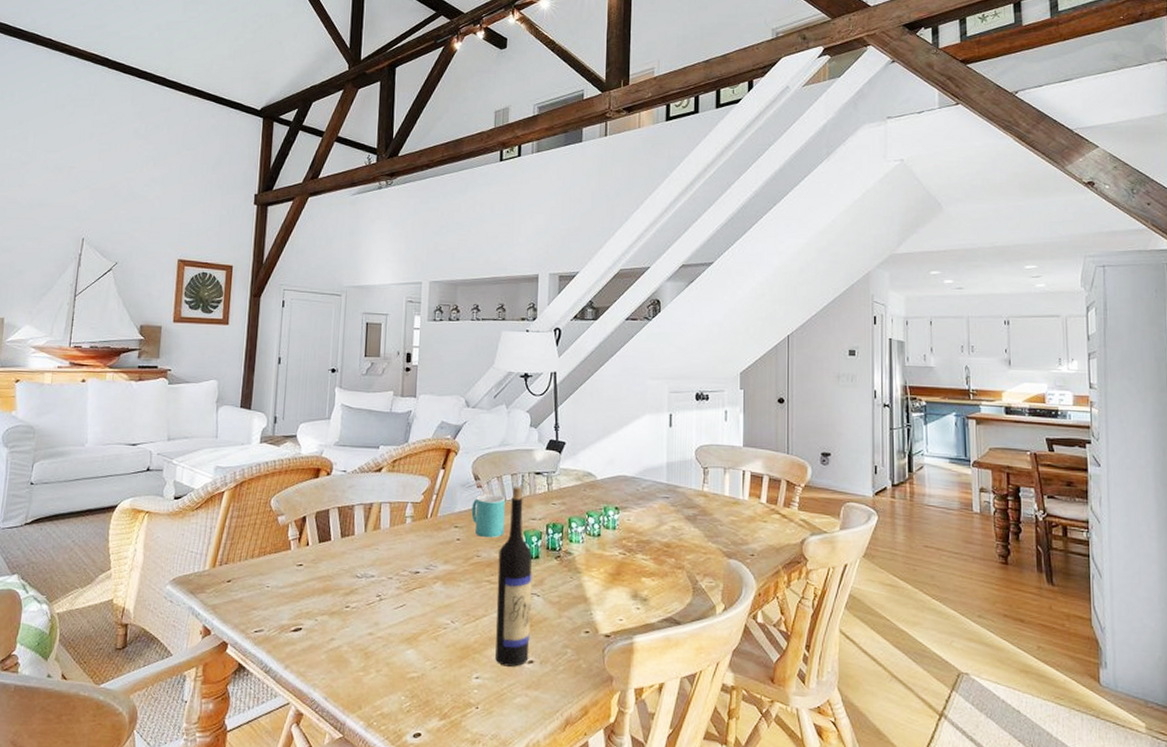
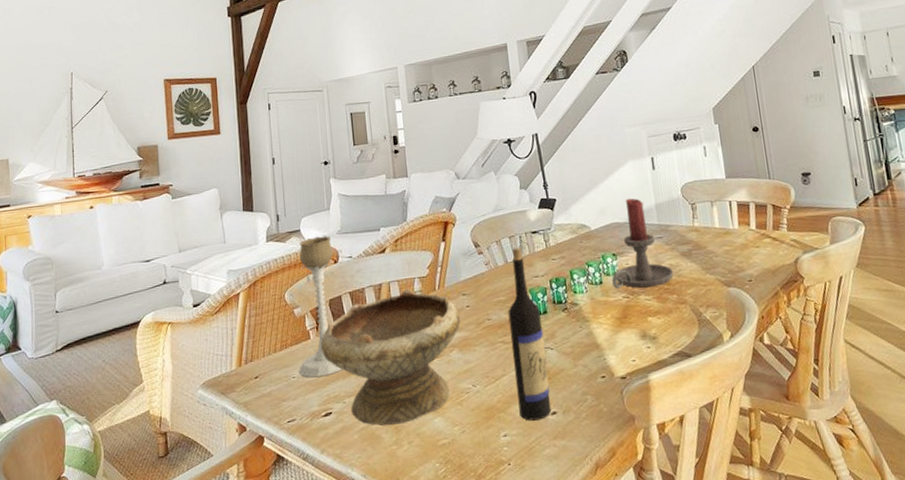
candle holder: none [273,445,328,590] -> present [298,235,342,378]
bowl: none [301,512,449,650] -> present [321,288,461,426]
mug: present [471,494,506,538] -> none [476,258,511,301]
candle holder: none [611,452,676,547] -> present [612,198,674,289]

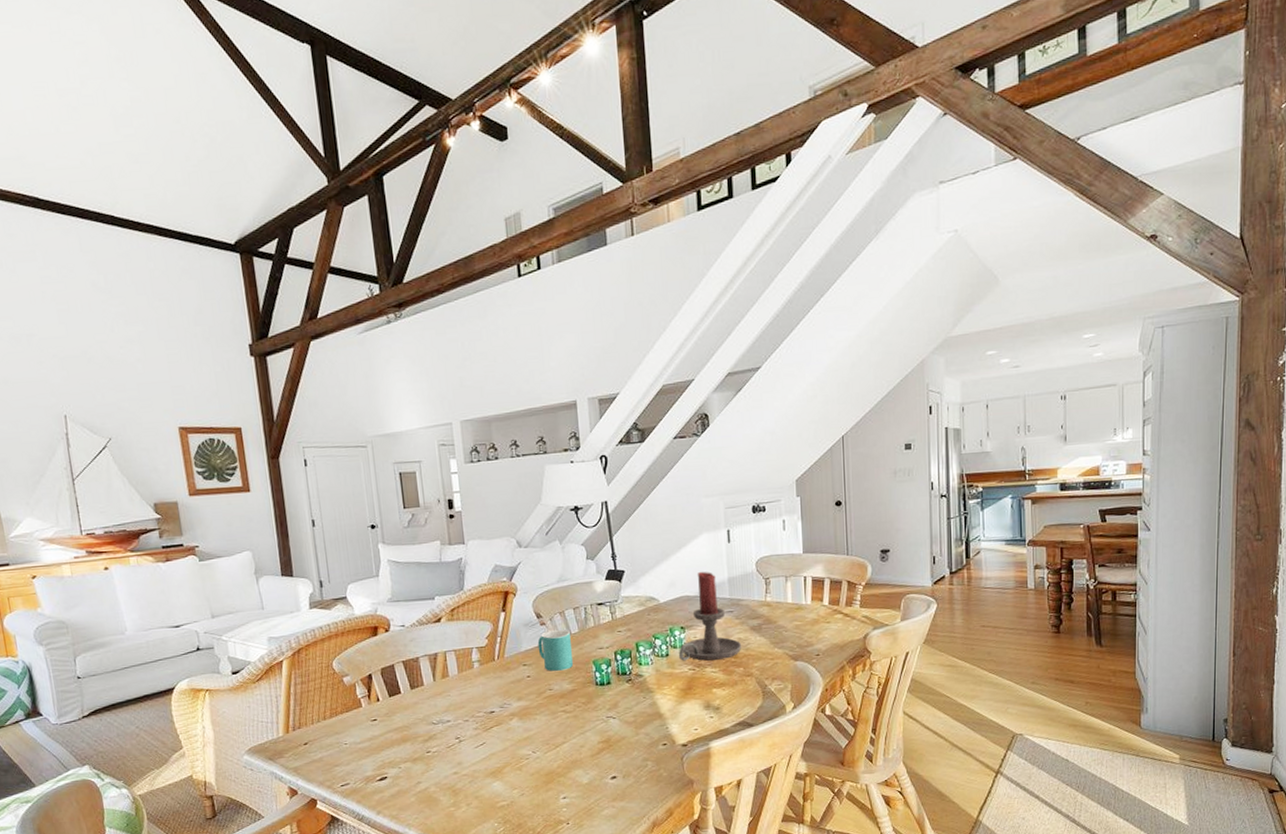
candle holder: present [298,235,342,378] -> none [347,603,397,745]
bowl: present [321,288,461,426] -> none [373,658,521,789]
mug: none [476,258,511,301] -> present [537,629,574,671]
wine bottle: present [508,248,552,421] -> none [570,619,612,785]

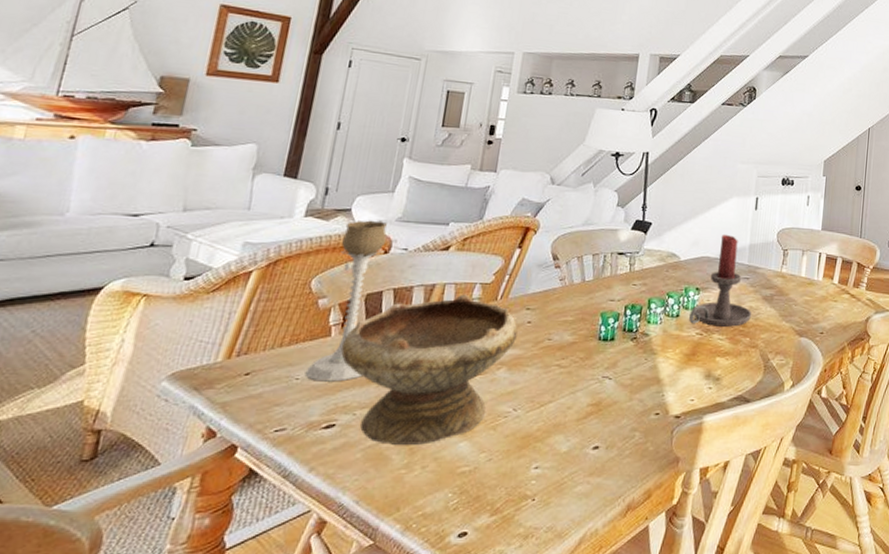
candle holder: none [347,603,397,745] -> present [305,220,387,382]
bowl: none [373,658,521,789] -> present [341,294,518,445]
mug: present [537,629,574,671] -> none [546,274,584,320]

